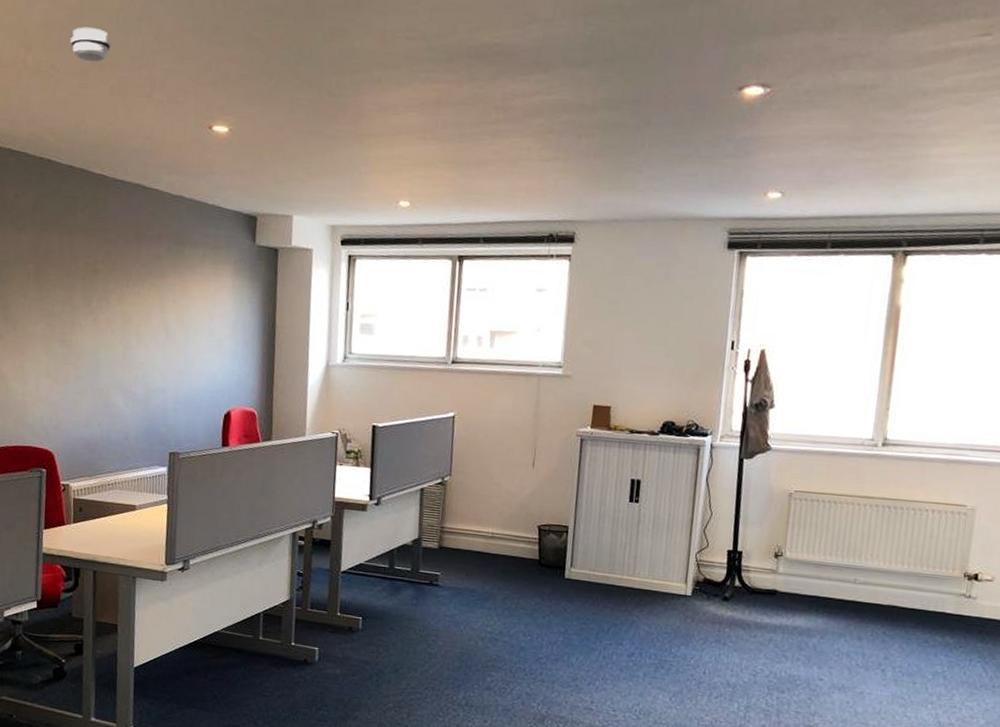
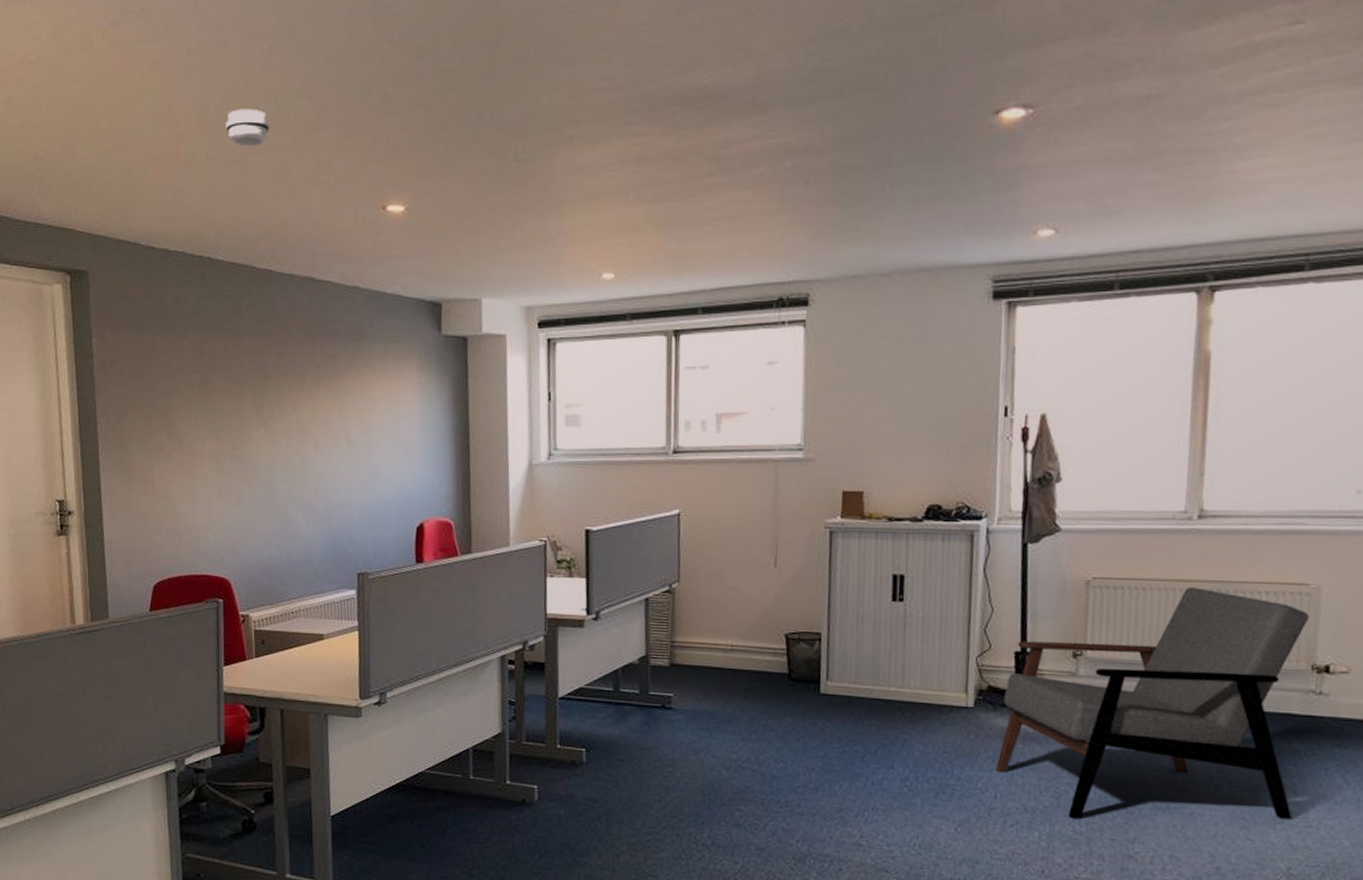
armchair: none [706,503,965,700] -> present [995,587,1309,820]

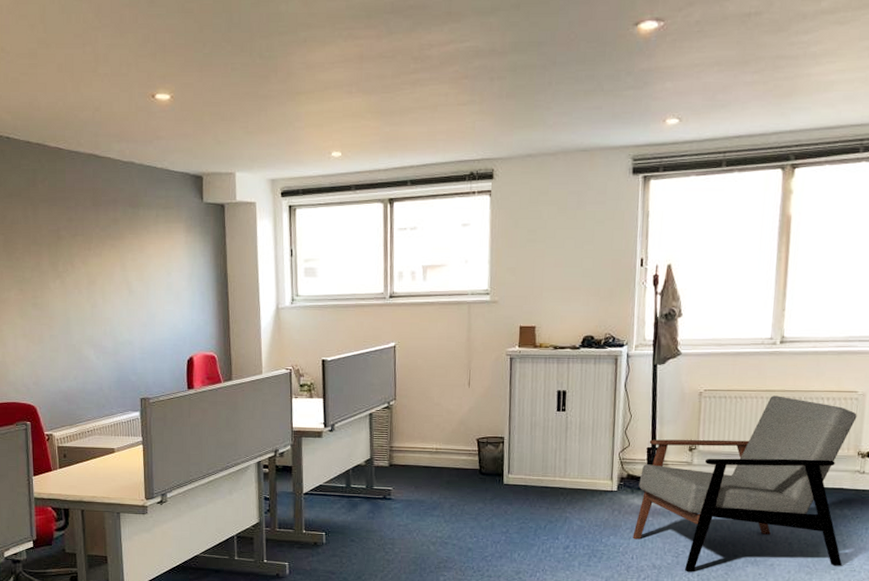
smoke detector: present [226,108,270,147] -> none [17,9,55,42]

